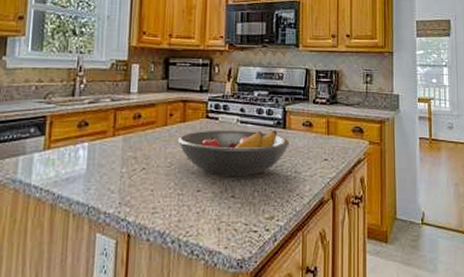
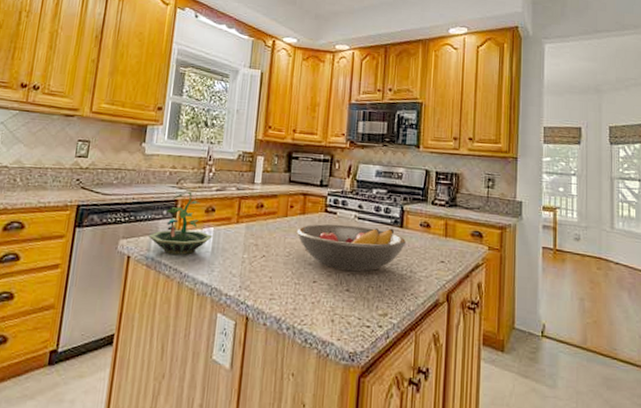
terrarium: none [14,106,87,175] -> present [148,191,213,255]

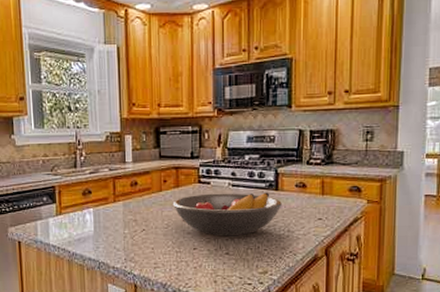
terrarium: present [148,191,213,255] -> none [33,177,93,236]

